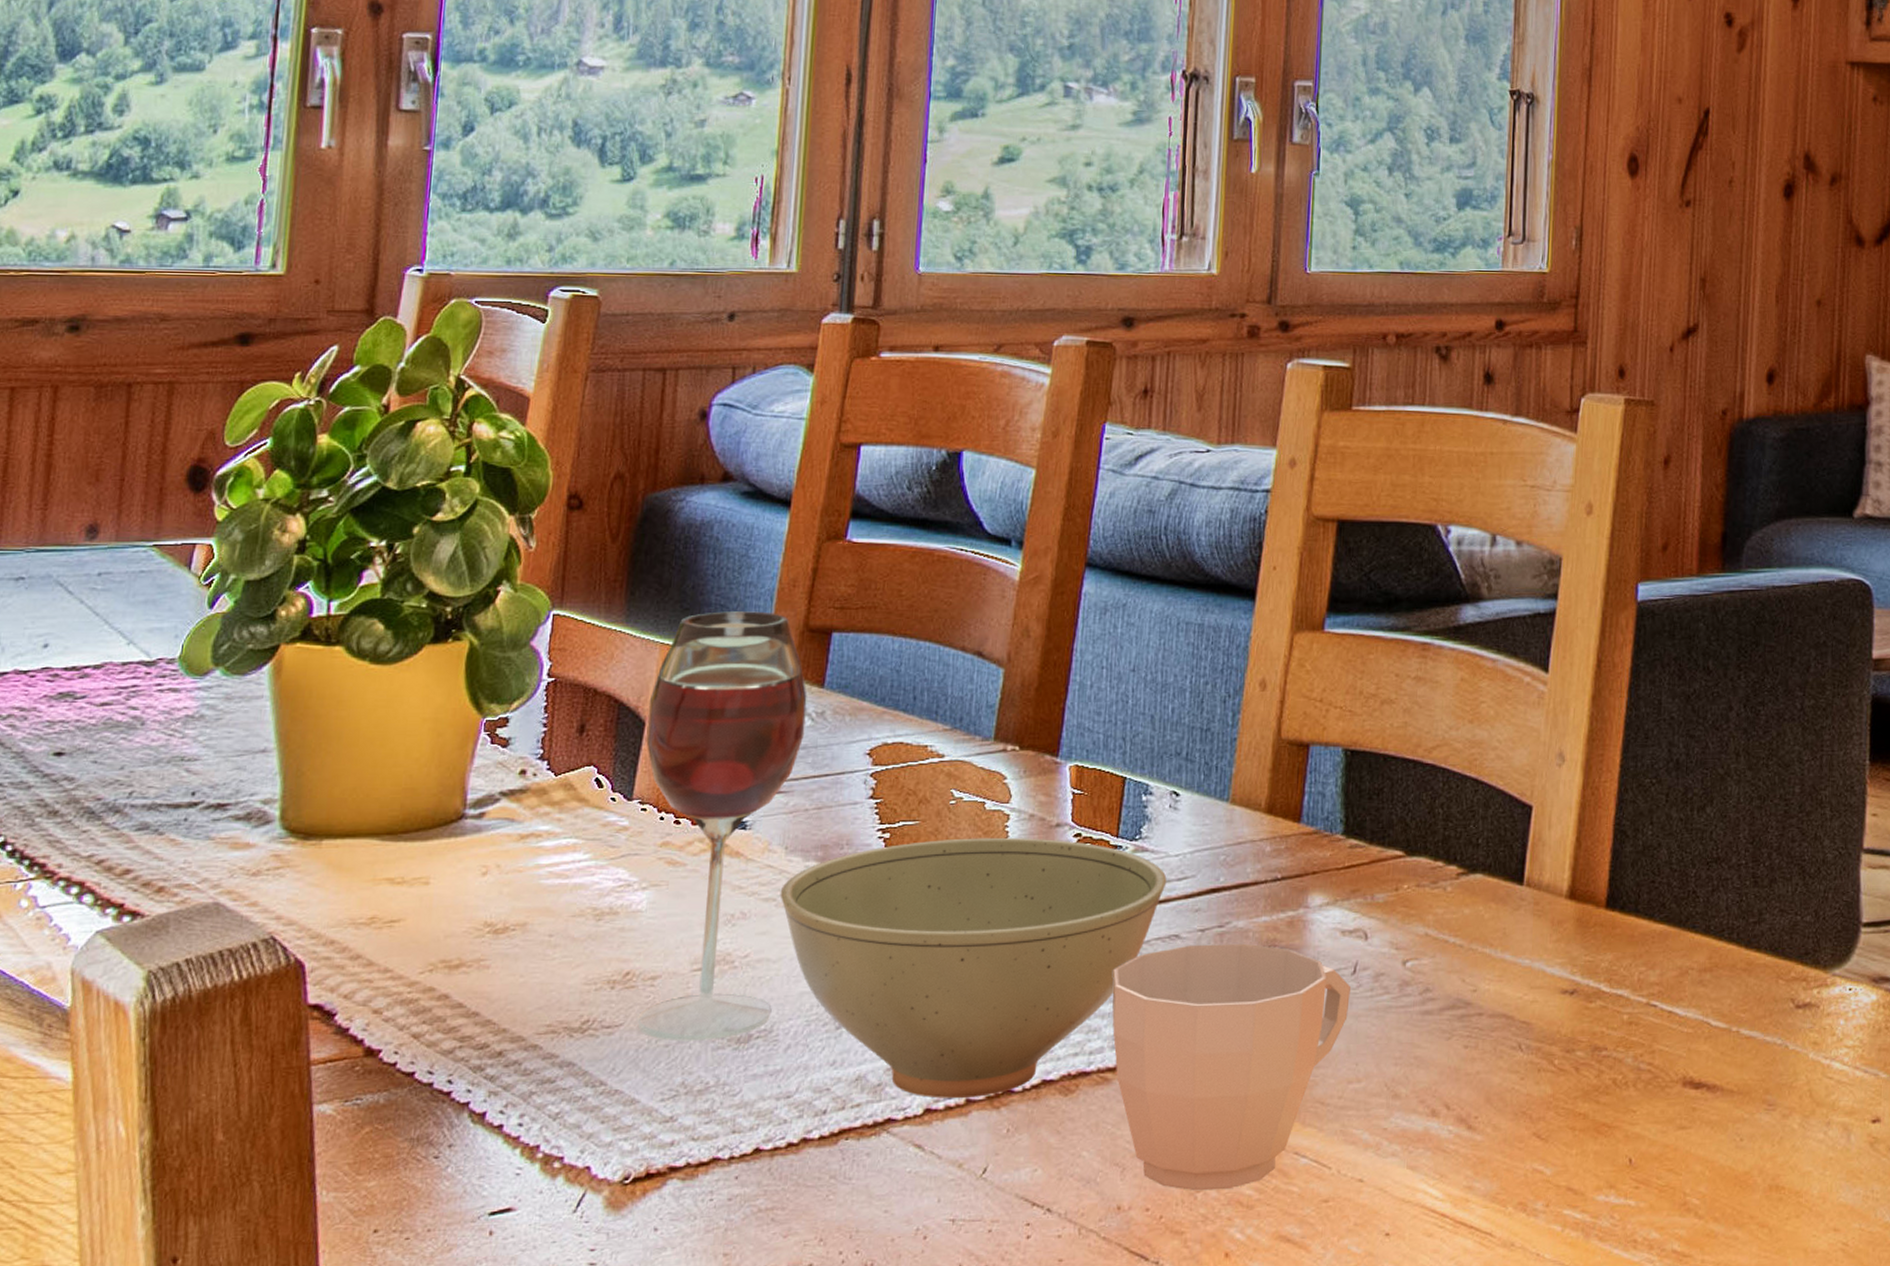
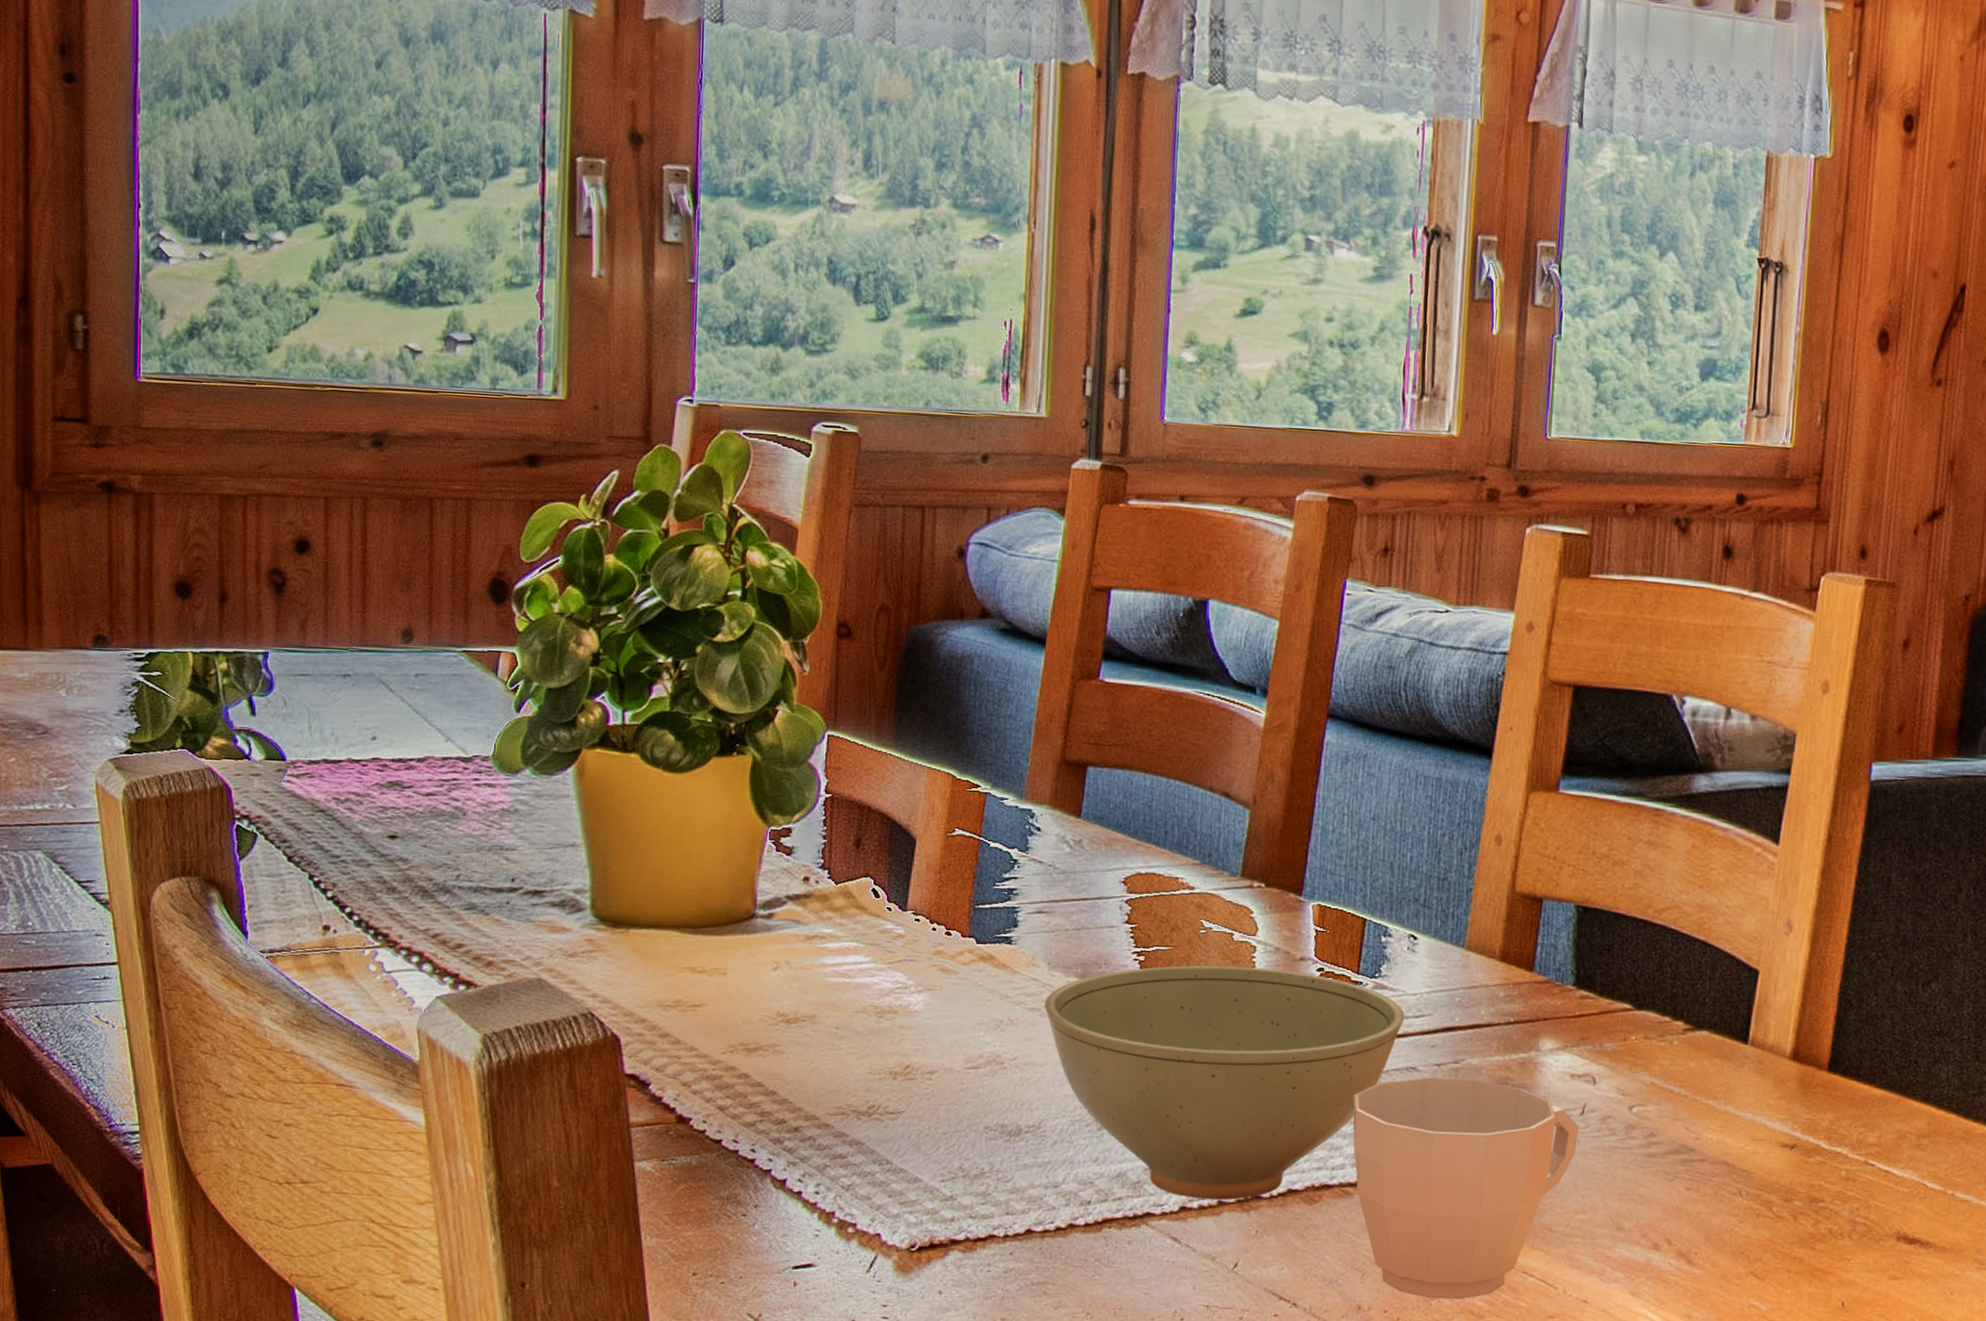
wineglass: present [637,611,807,1042] -> none [917,741,1065,1132]

